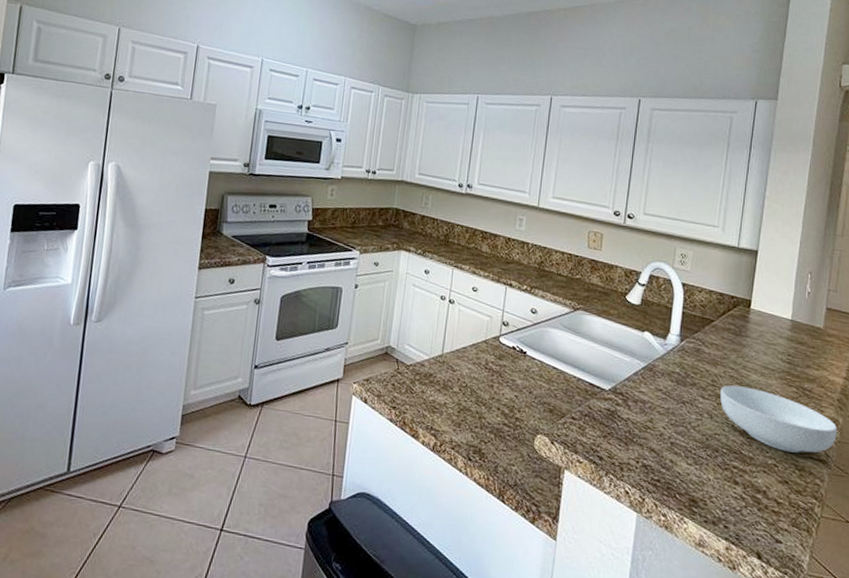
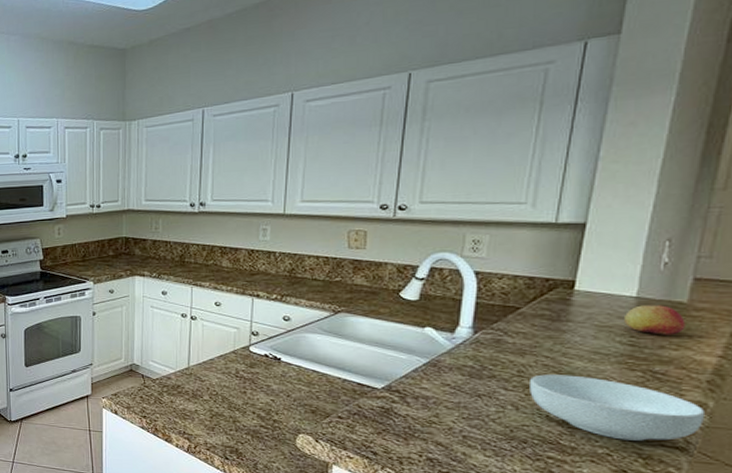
apple: none [784,327,823,357] -> present [624,305,686,335]

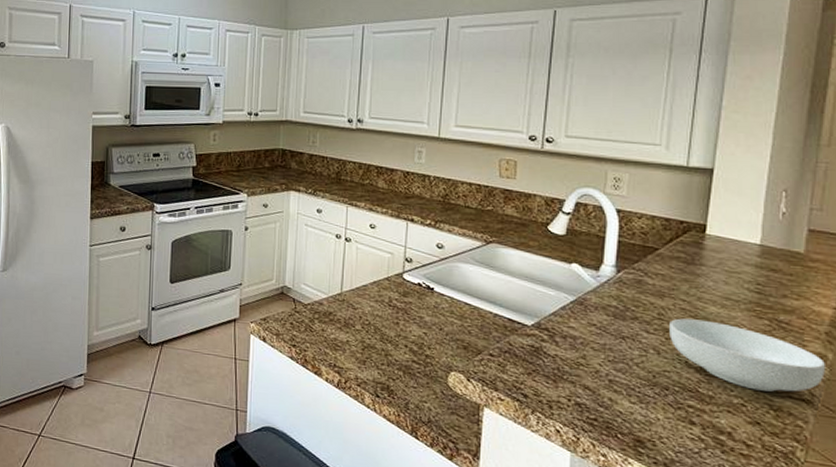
apple: present [624,305,686,335] -> none [751,253,804,285]

